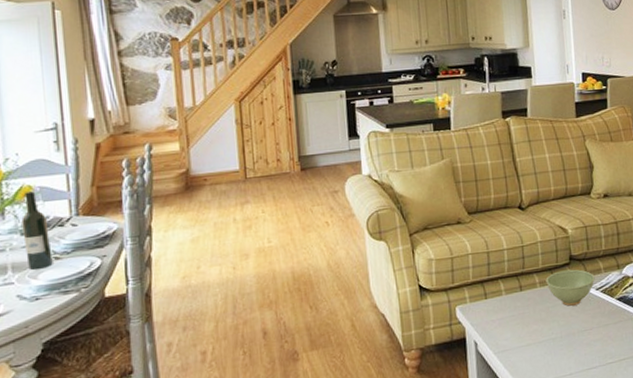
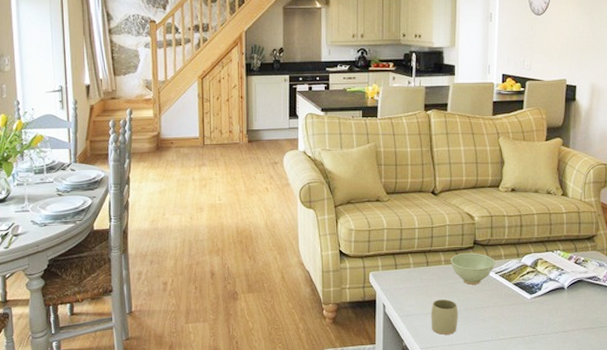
wine bottle: present [21,191,53,271] -> none [35,140,57,203]
mug: none [529,326,561,368] -> present [431,300,458,335]

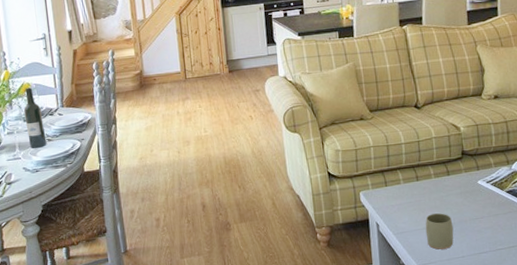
wine bottle: none [35,140,57,203] -> present [24,87,47,149]
bowl: present [450,253,495,285] -> none [440,163,486,196]

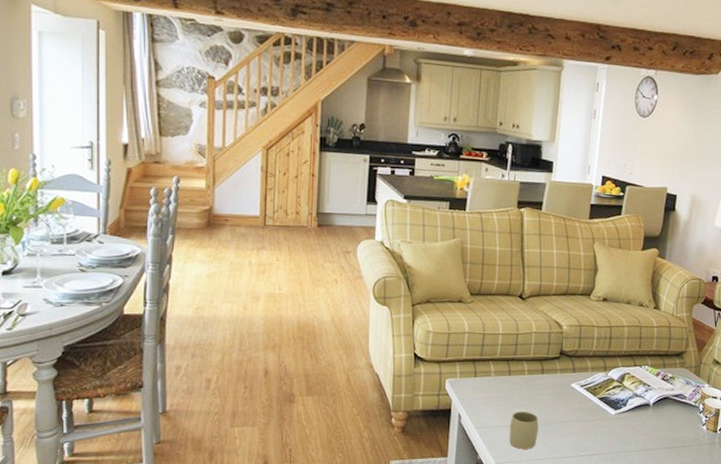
wine bottle: present [24,87,47,149] -> none [53,203,79,279]

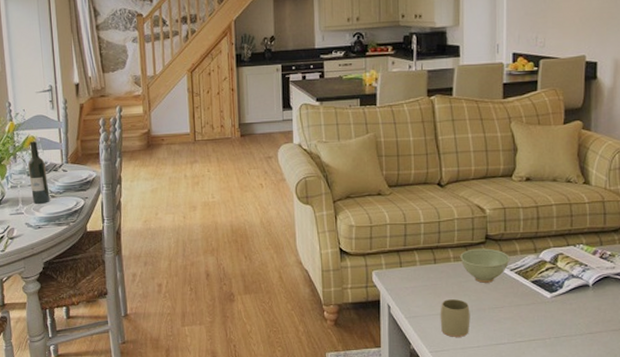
wine bottle: none [53,203,79,279] -> present [28,141,50,205]
bowl: none [534,363,581,397] -> present [460,248,510,283]

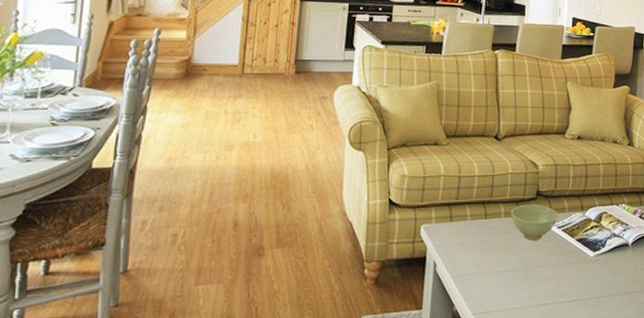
wine bottle: present [28,141,50,205] -> none [25,58,52,134]
mug: present [440,299,470,337] -> none [486,257,517,297]

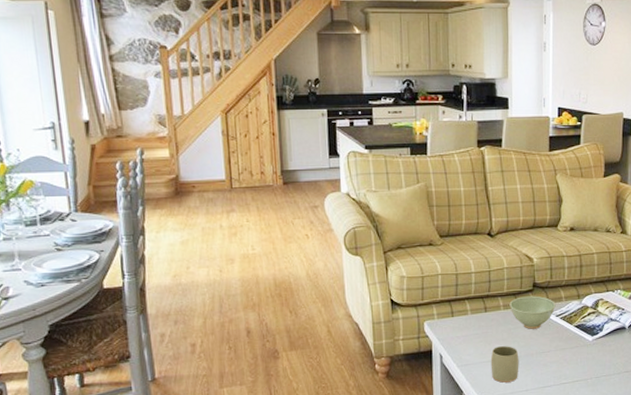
mug: none [486,257,517,297] -> present [490,346,519,383]

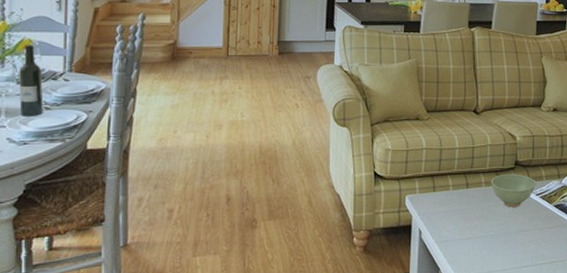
wine bottle: none [25,186,56,260] -> present [18,45,44,118]
mug: present [490,346,519,383] -> none [469,223,498,261]

